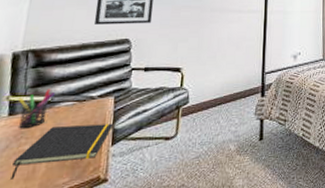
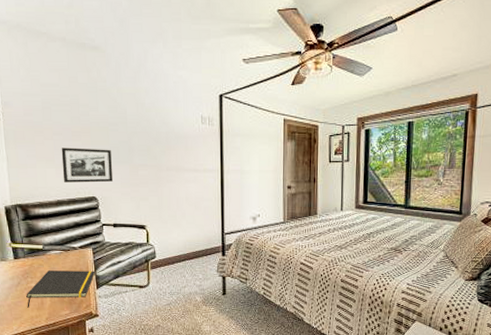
pen holder: present [17,89,55,129] -> none [18,239,45,270]

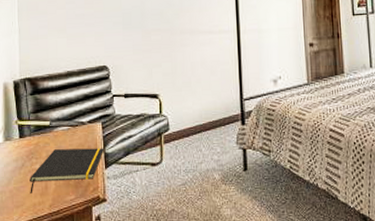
picture frame: present [61,147,112,183] -> none [73,15,124,52]

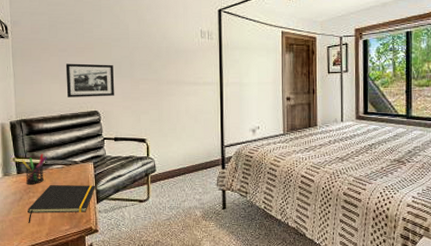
pen holder: none [24,114,52,150] -> present [21,153,47,185]
picture frame: none [73,15,124,52] -> present [65,63,114,97]

